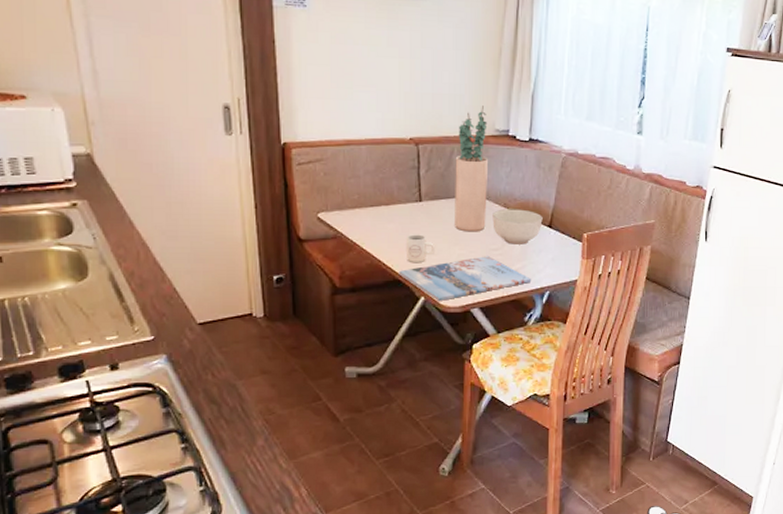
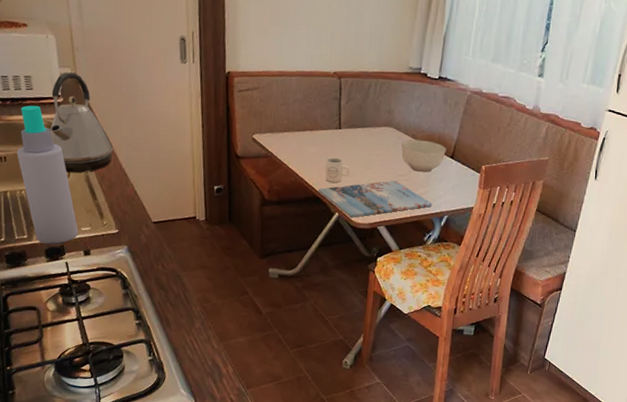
spray bottle: none [16,192,102,361] -> present [16,105,78,245]
kettle: none [60,151,145,272] -> present [50,72,114,173]
vase: present [455,106,489,232] -> none [368,45,403,159]

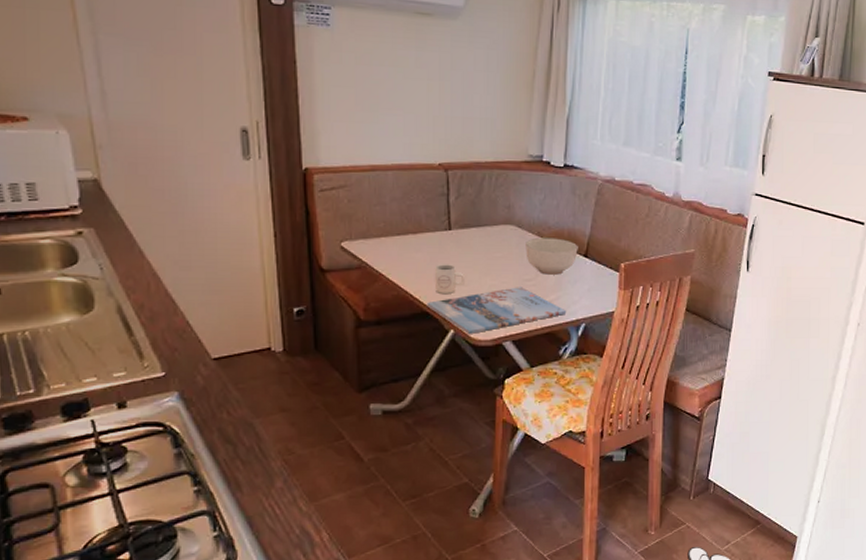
spray bottle: present [16,105,78,245] -> none [16,219,108,400]
kettle: present [50,72,114,173] -> none [64,176,156,304]

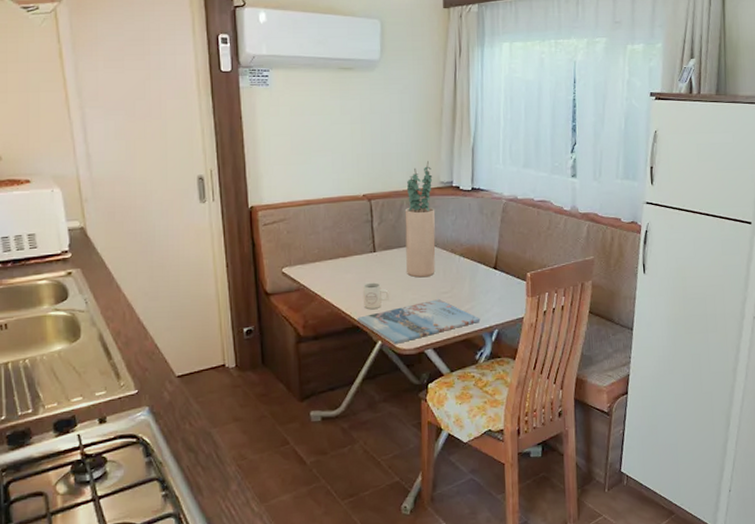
vase: none [486,130,522,262] -> present [404,161,436,278]
bowl: present [526,237,578,275] -> none [441,253,488,287]

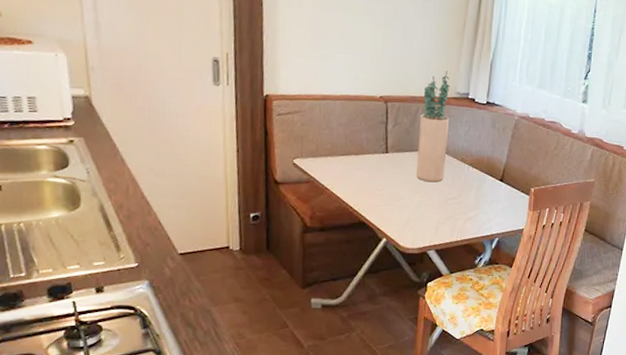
magazine: present [357,299,481,344] -> none [364,204,483,243]
mug: present [362,282,390,309] -> none [371,182,398,207]

